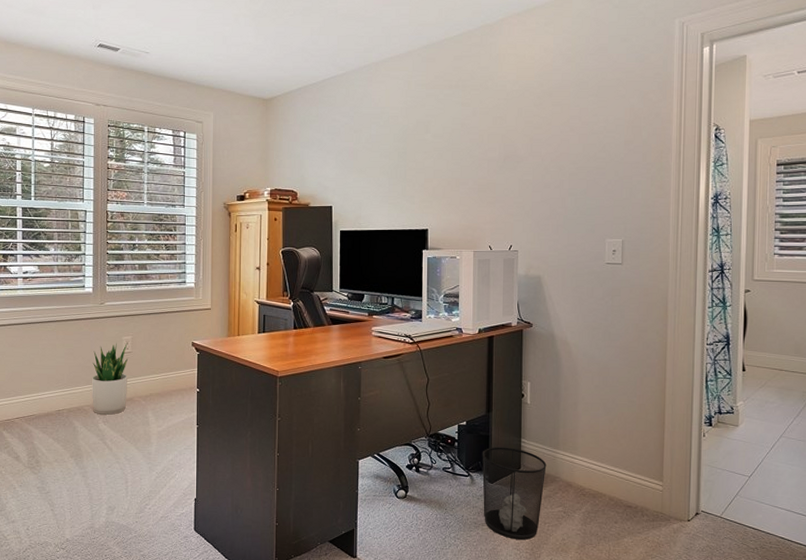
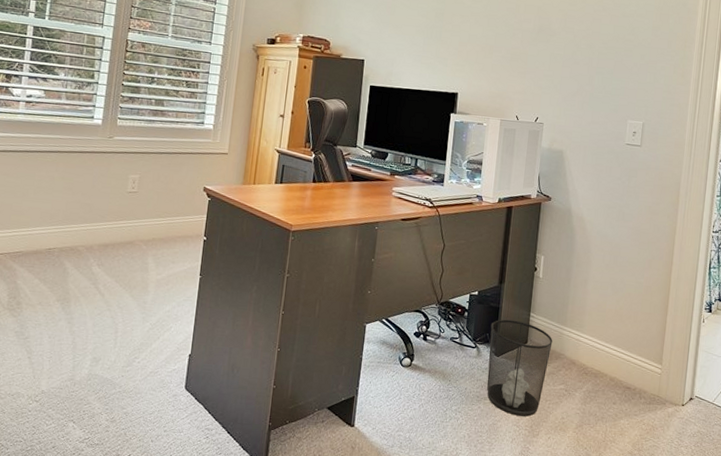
planter: present [92,343,128,415] -> none [87,181,134,258]

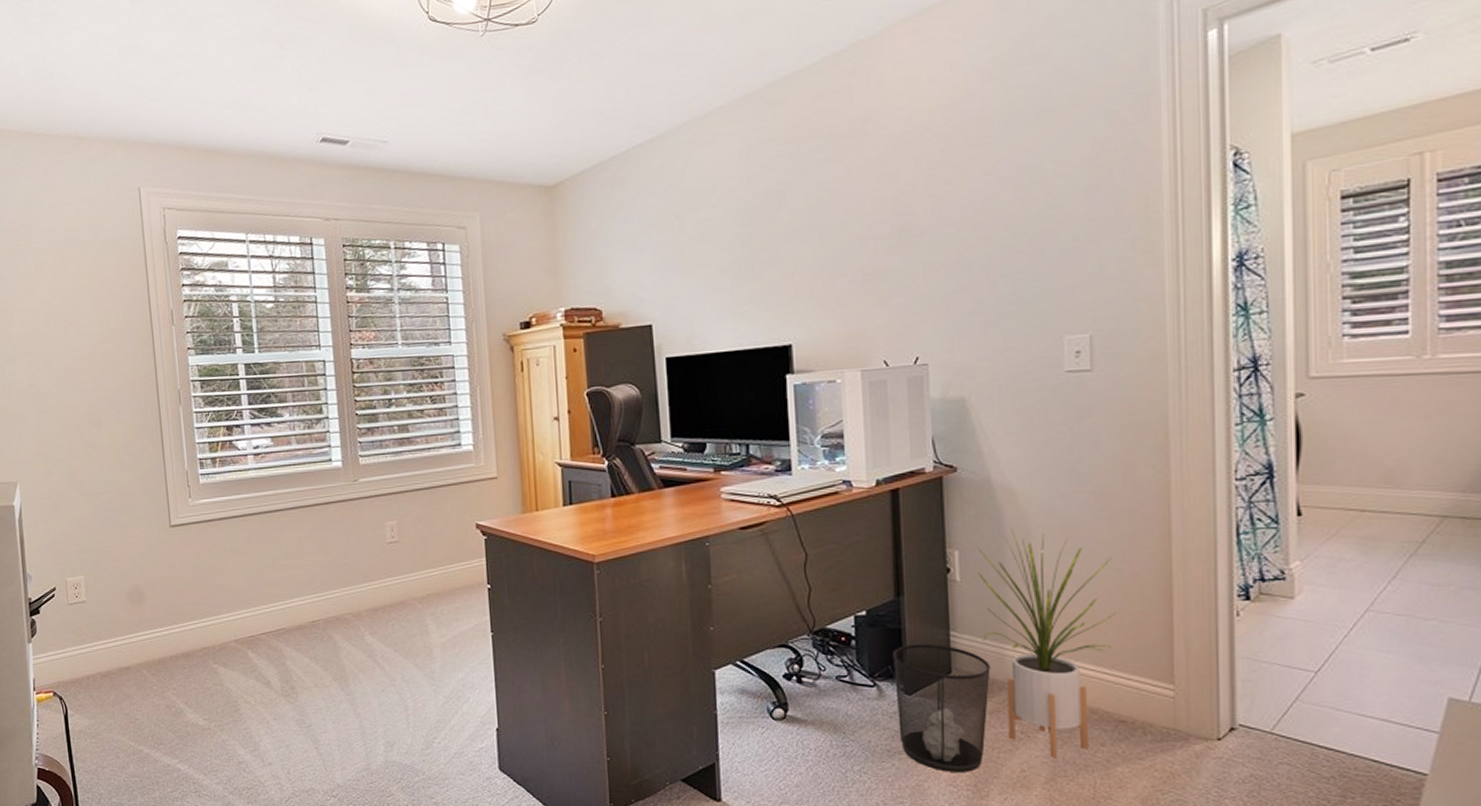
house plant: none [550,245,637,411] -> present [977,529,1116,759]

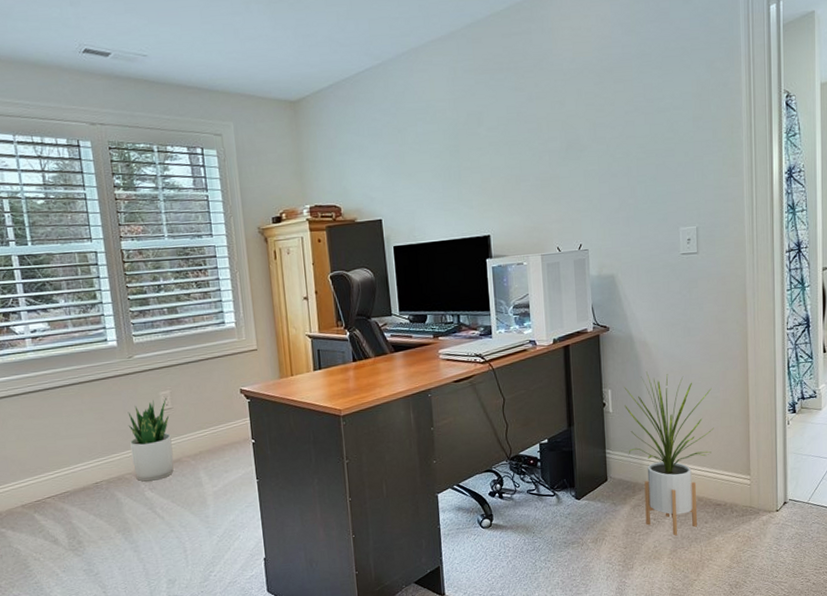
planter: none [350,530,398,624] -> present [127,398,174,482]
waste bin: present [892,644,991,772] -> none [566,460,634,554]

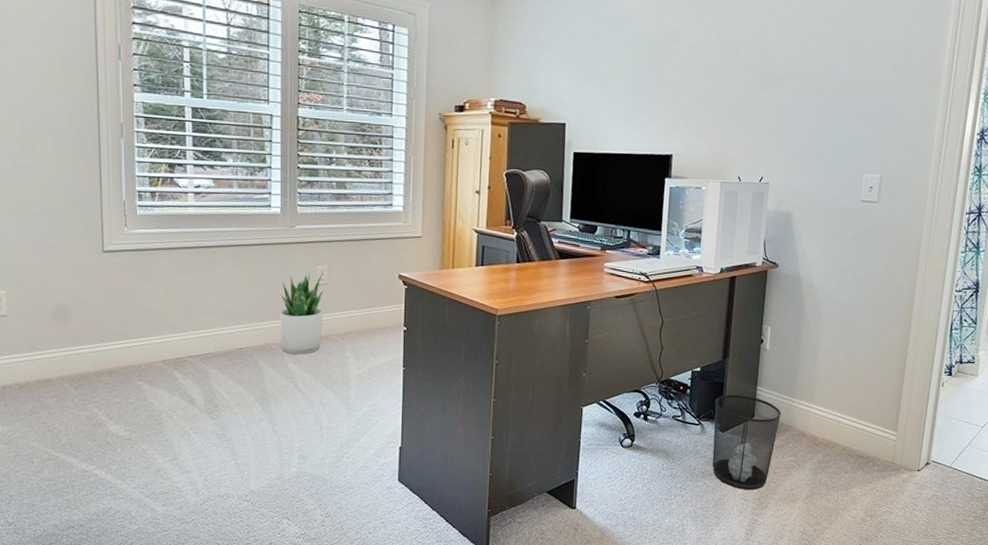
waste bin: none [566,460,634,554] -> present [712,394,781,490]
house plant: present [624,371,714,536] -> none [778,313,872,481]

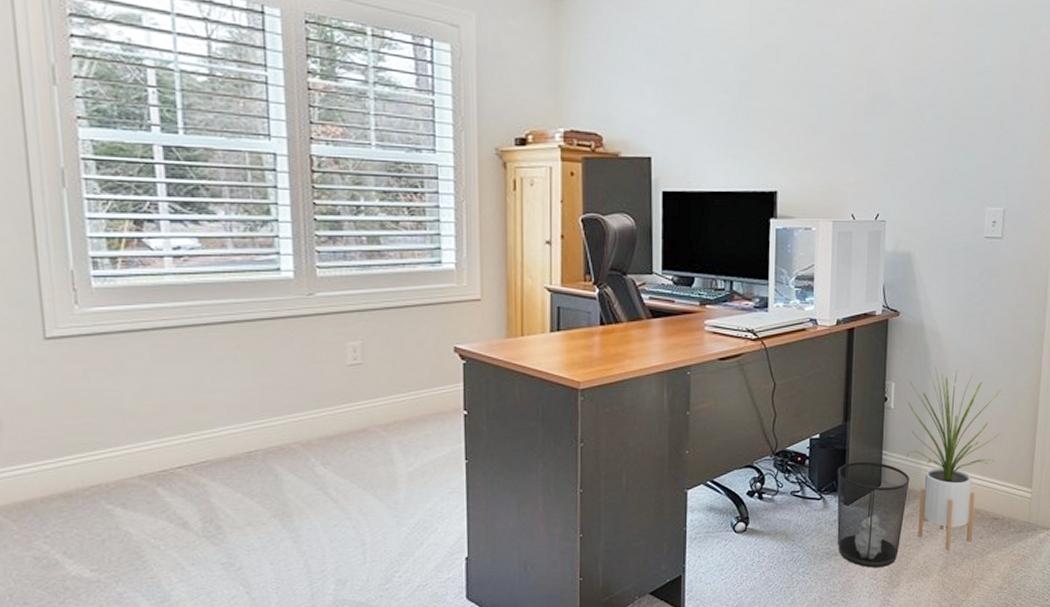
planter: present [280,273,323,354] -> none [300,351,358,454]
house plant: none [778,313,872,481] -> present [906,365,1002,551]

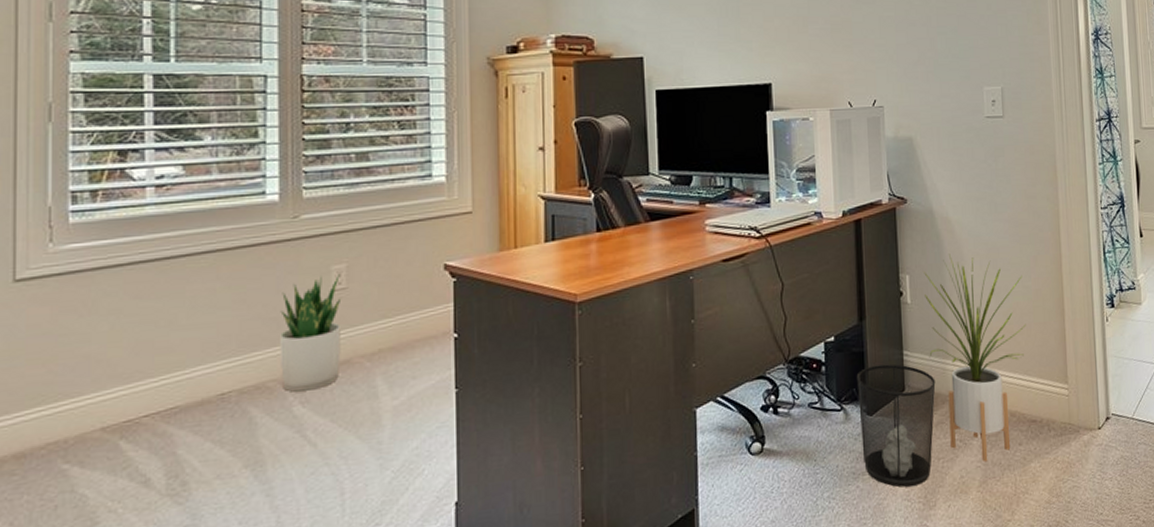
planter: none [300,351,358,454] -> present [280,275,341,392]

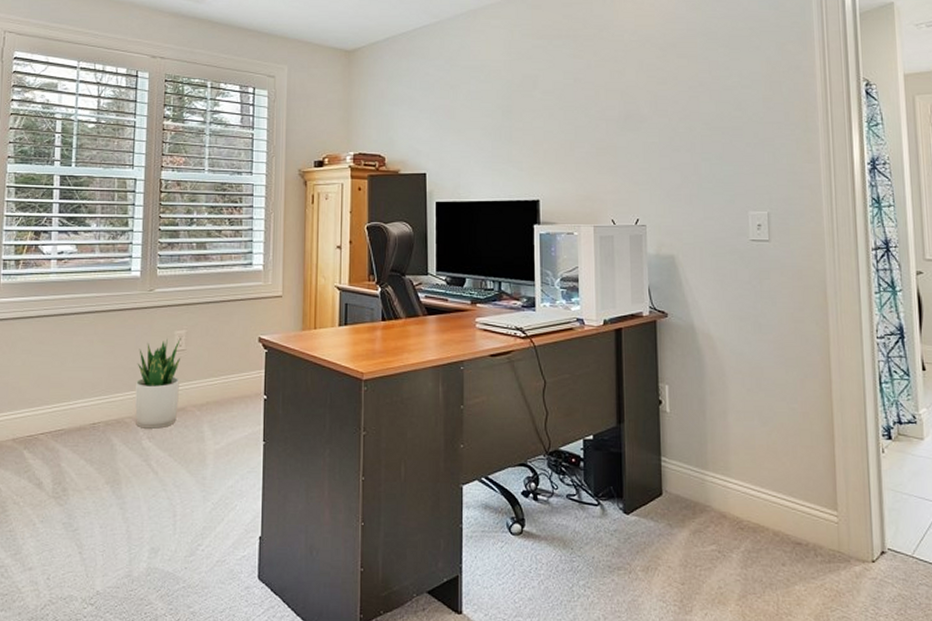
waste bin: present [856,364,936,488] -> none [614,467,694,588]
house plant: present [924,253,1026,462] -> none [683,369,792,577]

